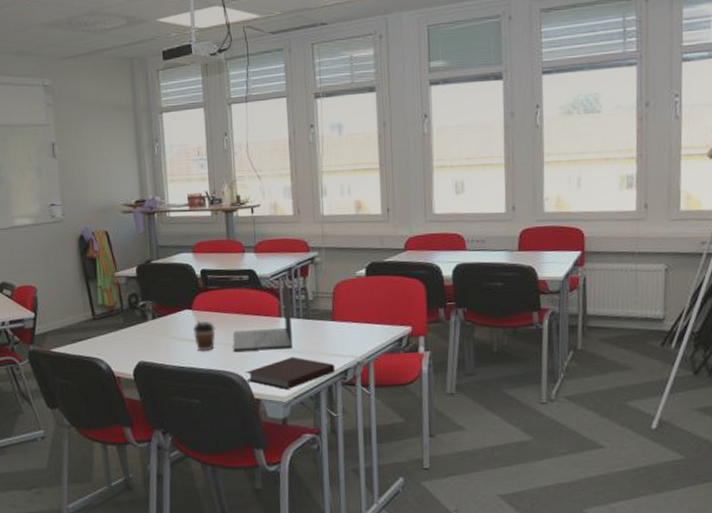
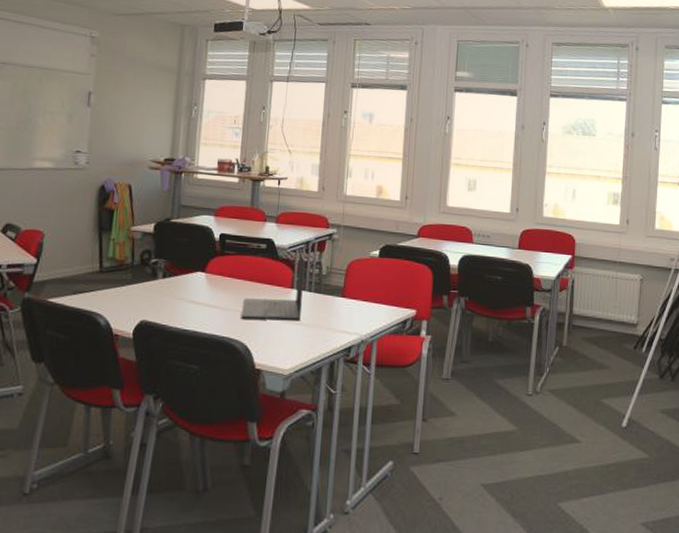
coffee cup: present [192,321,216,352] -> none [202,284,226,316]
notebook: present [246,357,335,389] -> none [250,329,340,362]

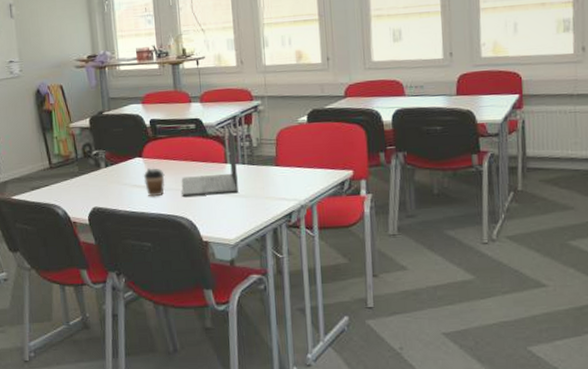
coffee cup: none [202,284,226,316] -> present [143,168,165,197]

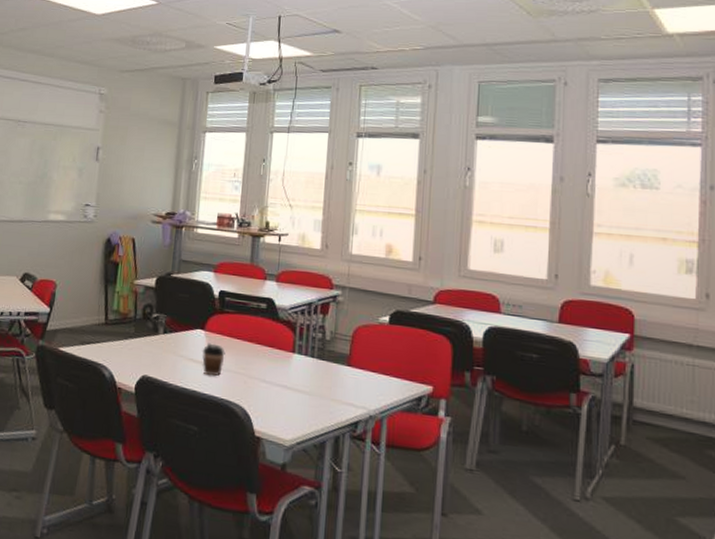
laptop: present [181,125,238,197] -> none [240,311,307,388]

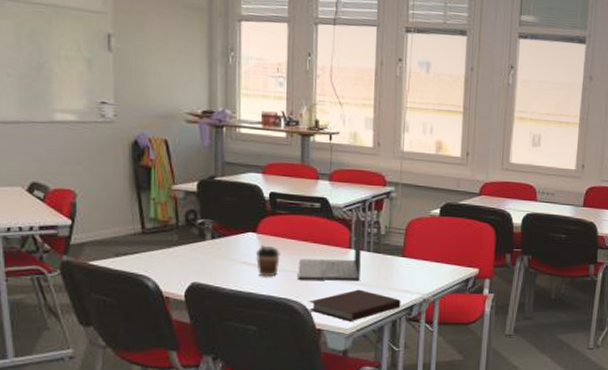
laptop: none [240,311,307,388] -> present [298,208,362,281]
notebook: none [249,397,345,433] -> present [309,289,401,321]

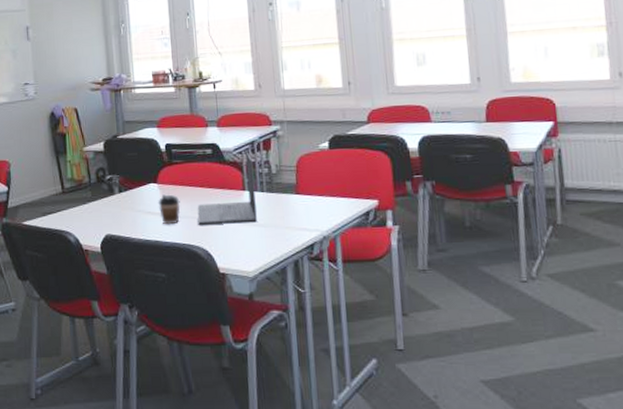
notebook: present [309,289,401,321] -> none [211,230,301,264]

